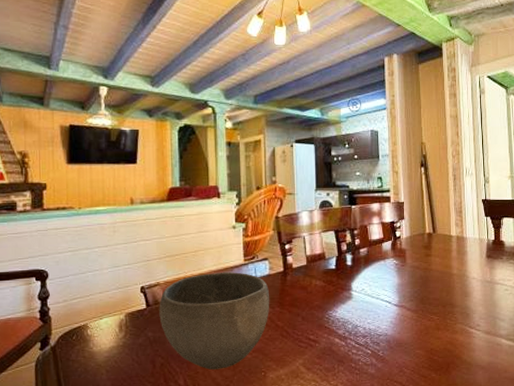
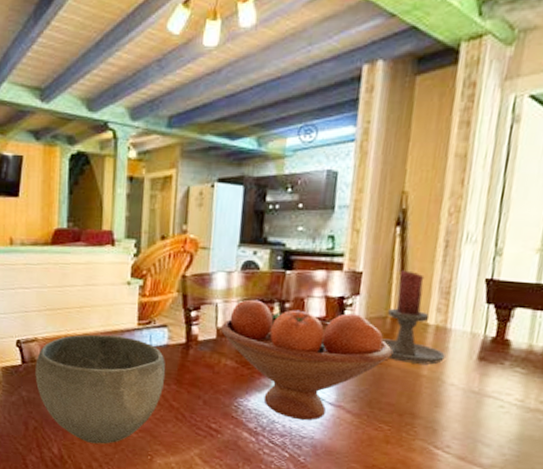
fruit bowl: none [309,230,431,322] -> present [221,299,392,421]
candle holder: none [424,198,466,266] -> present [382,270,445,365]

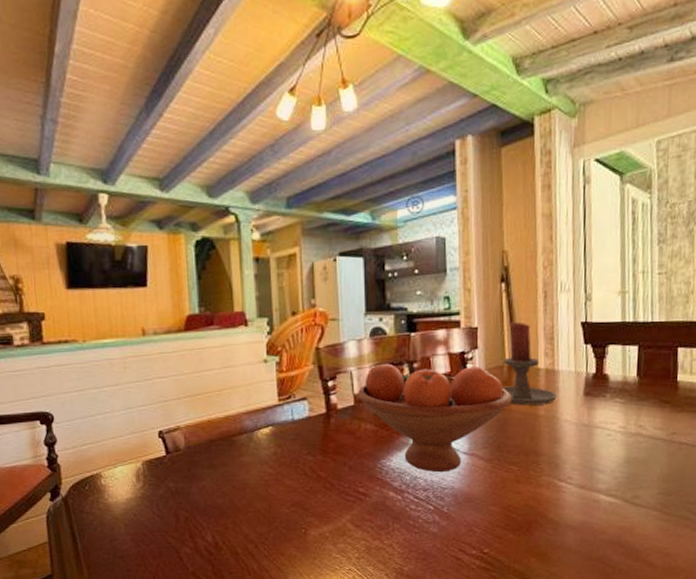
bowl: present [35,334,166,444] -> none [180,413,311,525]

